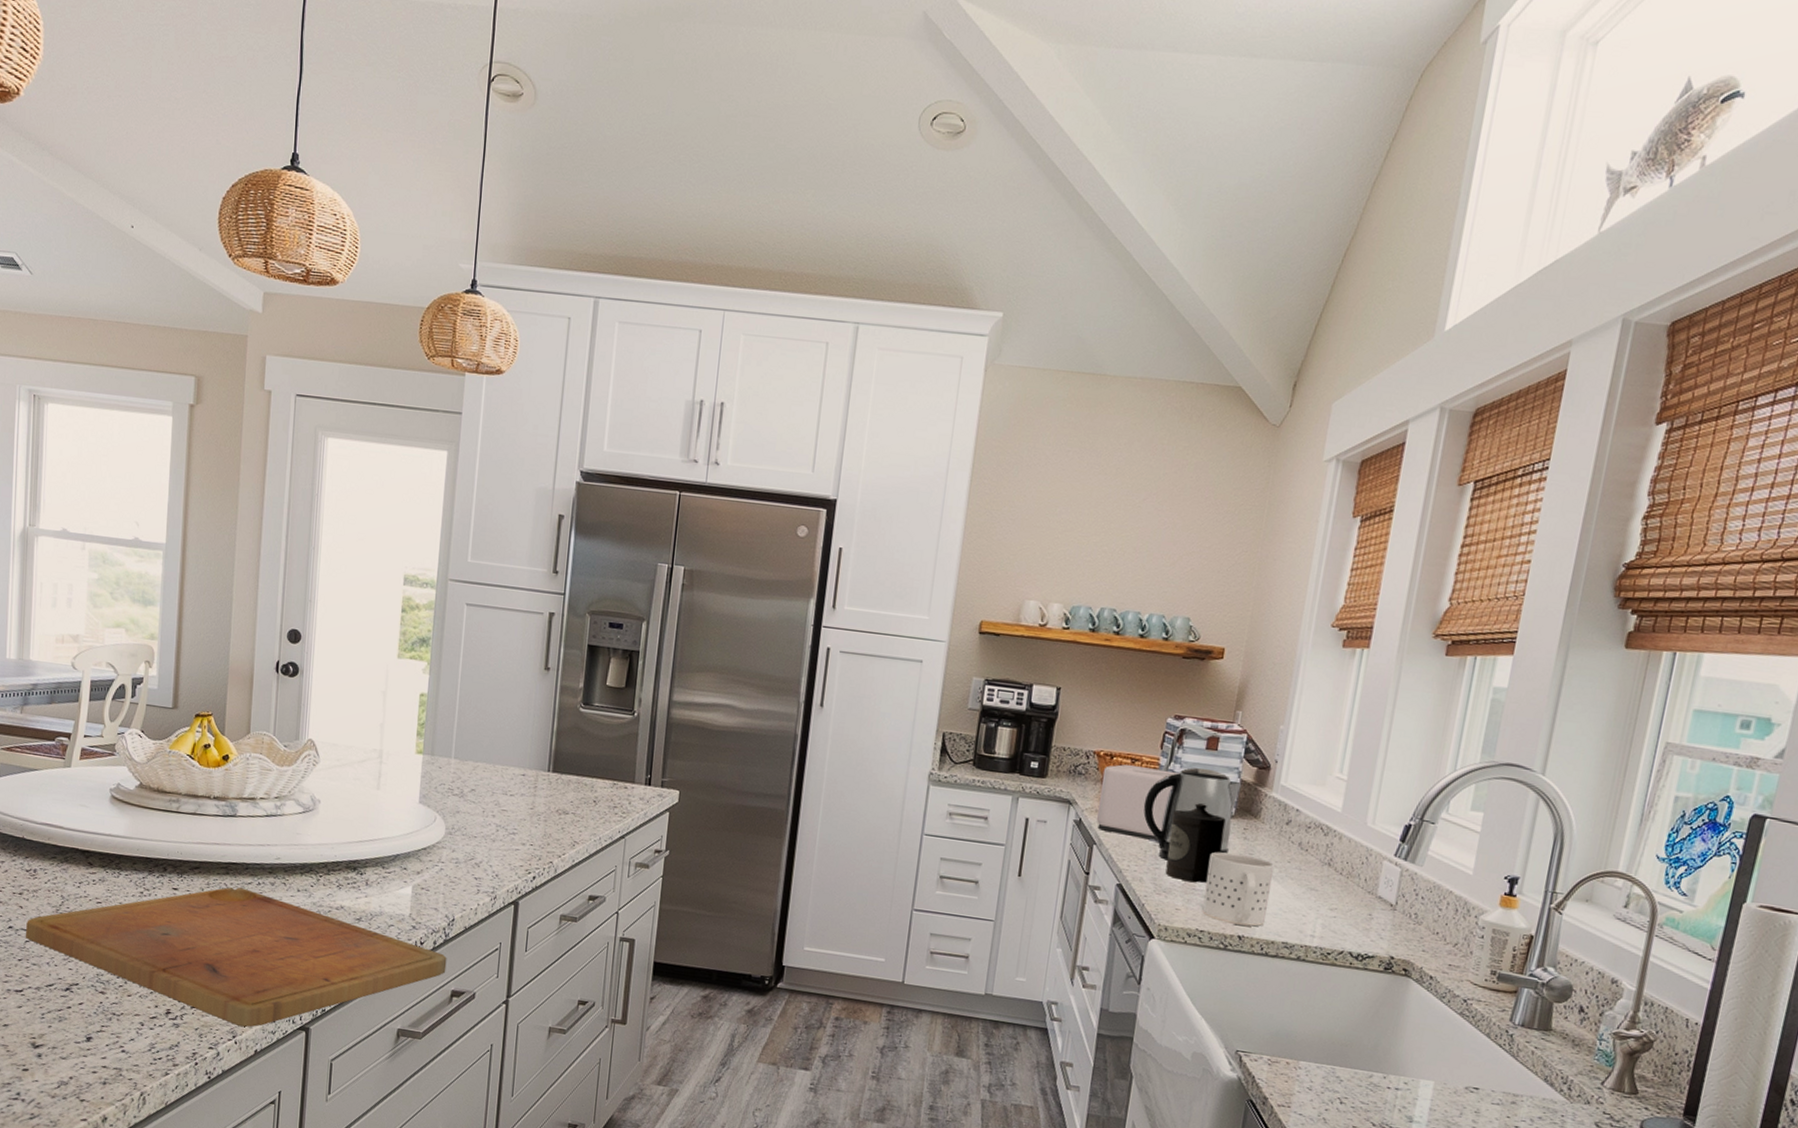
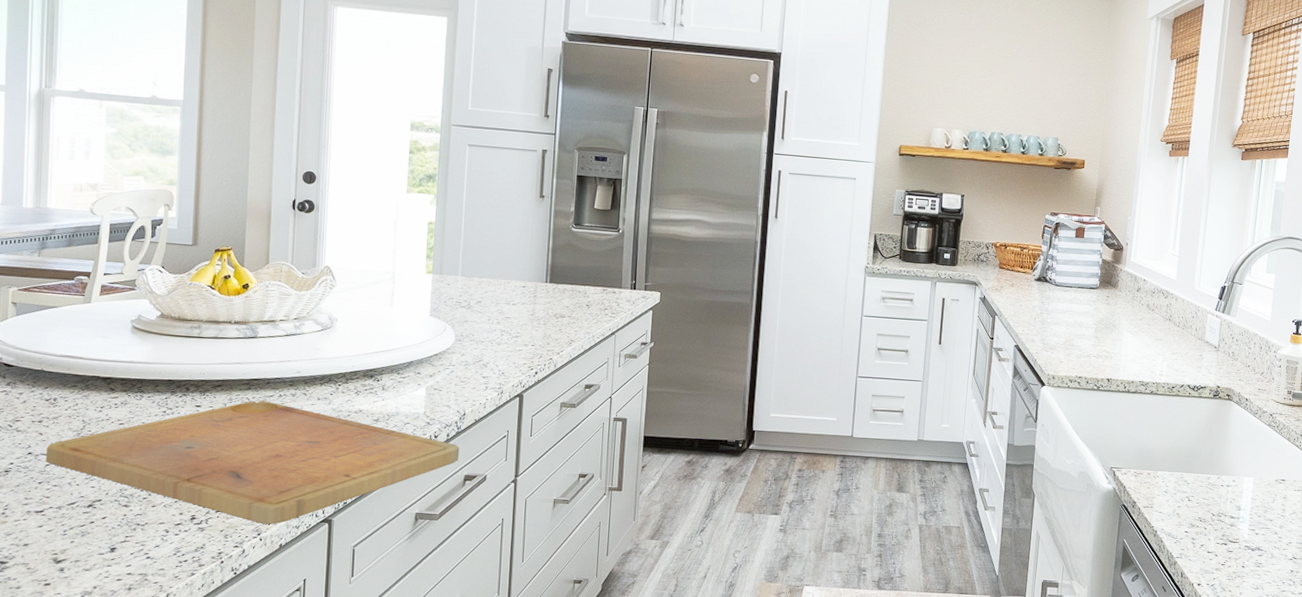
toaster: present [1097,764,1179,841] -> none [997,251,1057,310]
kettle: present [1143,768,1242,861] -> none [1031,251,1103,325]
canister: present [1165,803,1226,884] -> none [1051,279,1093,341]
mug: present [1202,852,1275,927] -> none [1079,315,1131,371]

